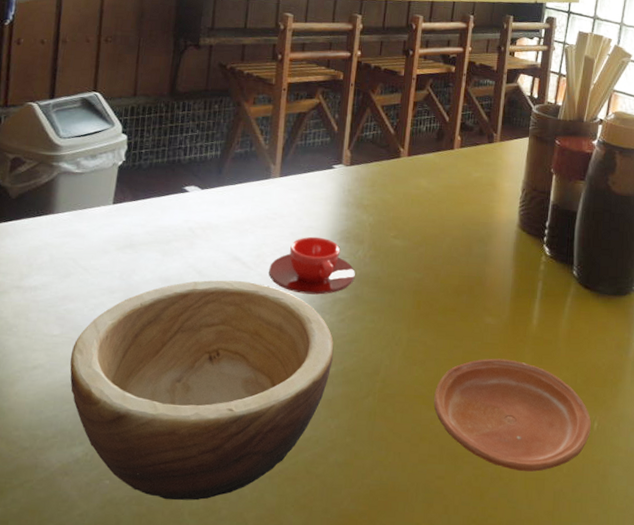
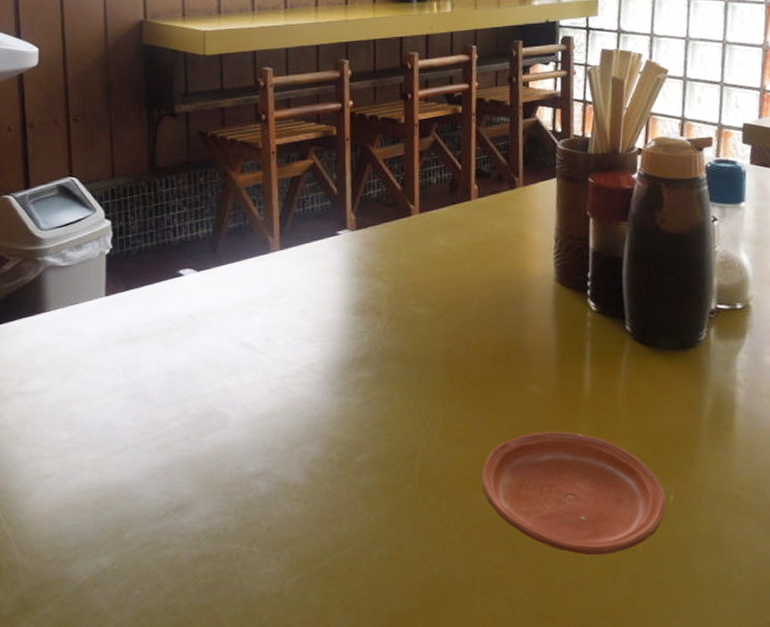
bowl: present [70,280,334,501] -> none [83,368,363,608]
teacup: present [269,236,355,295] -> none [281,312,377,376]

